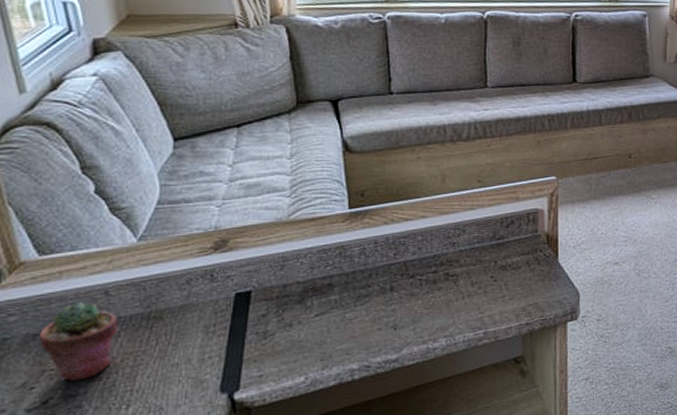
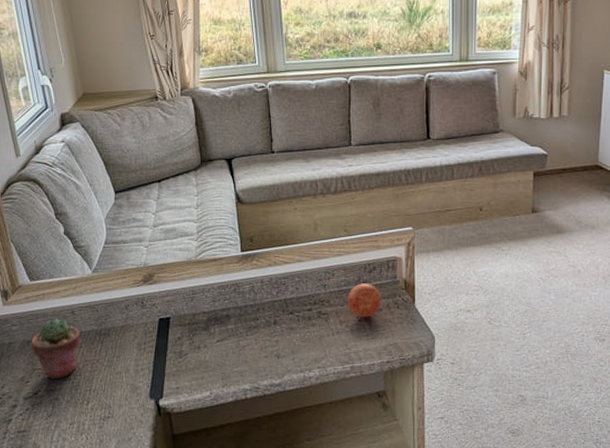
apple: none [481,239,520,277] -> present [348,283,382,318]

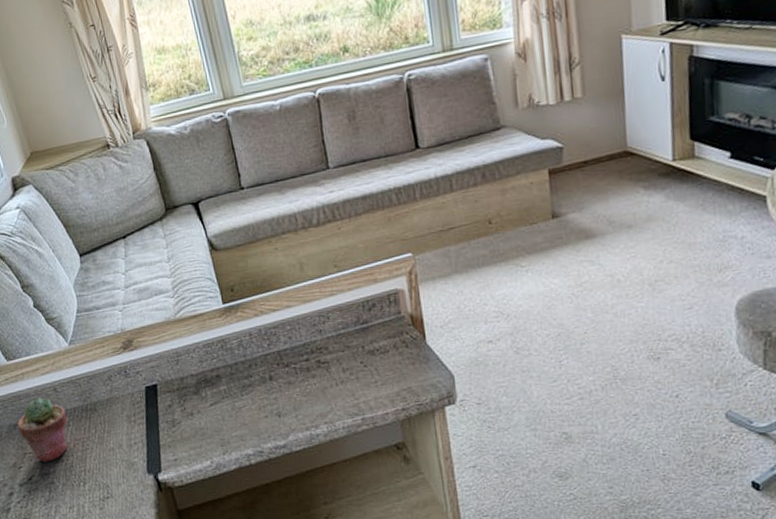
apple: present [348,283,382,318] -> none [348,323,387,363]

